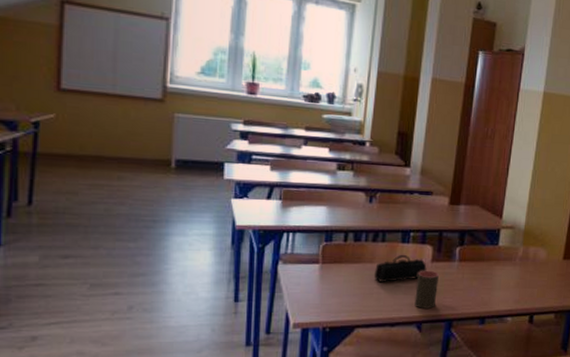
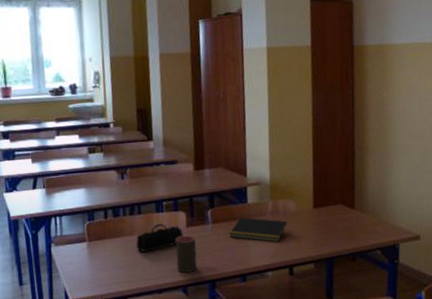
notepad: none [475,259,536,289] -> present [229,217,288,242]

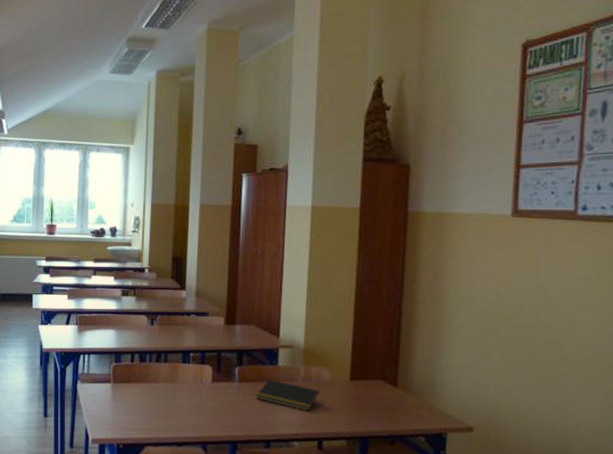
pencil case: present [136,223,184,252] -> none [159,374,208,402]
cup: present [176,235,197,273] -> none [199,390,220,430]

